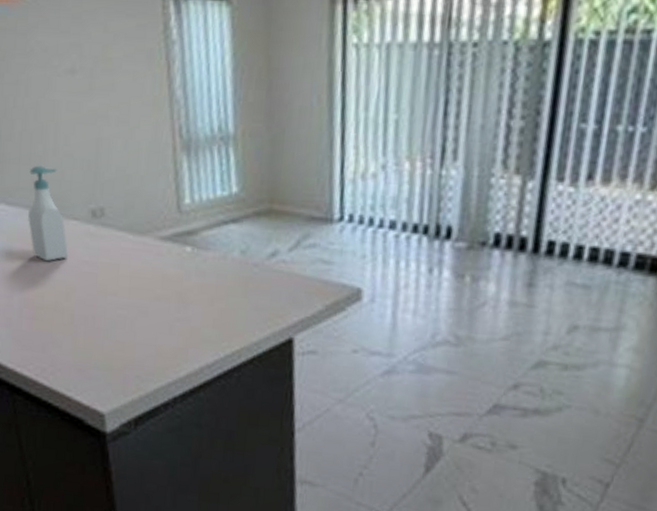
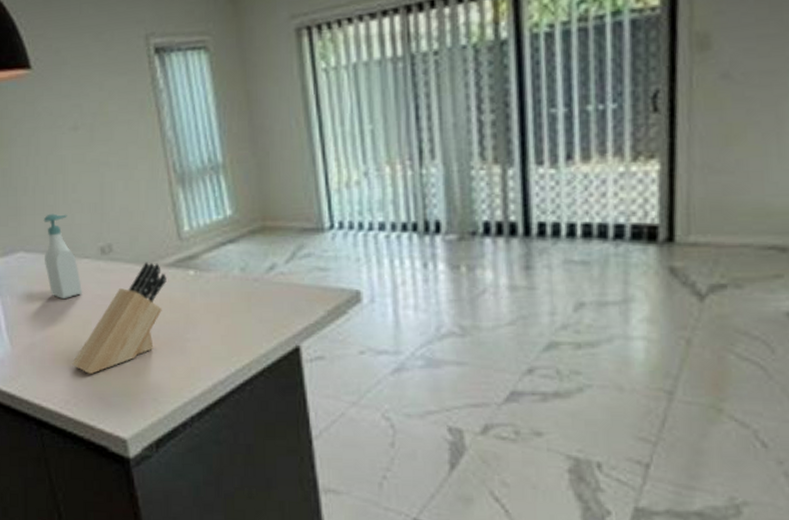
knife block: none [51,232,161,344] -> present [72,262,167,374]

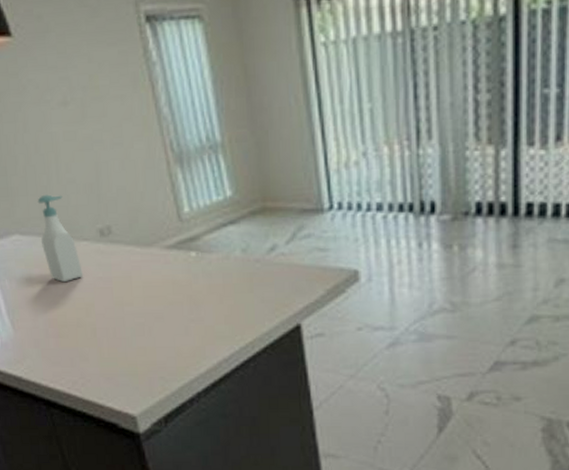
knife block: present [72,262,167,374] -> none [77,244,168,355]

